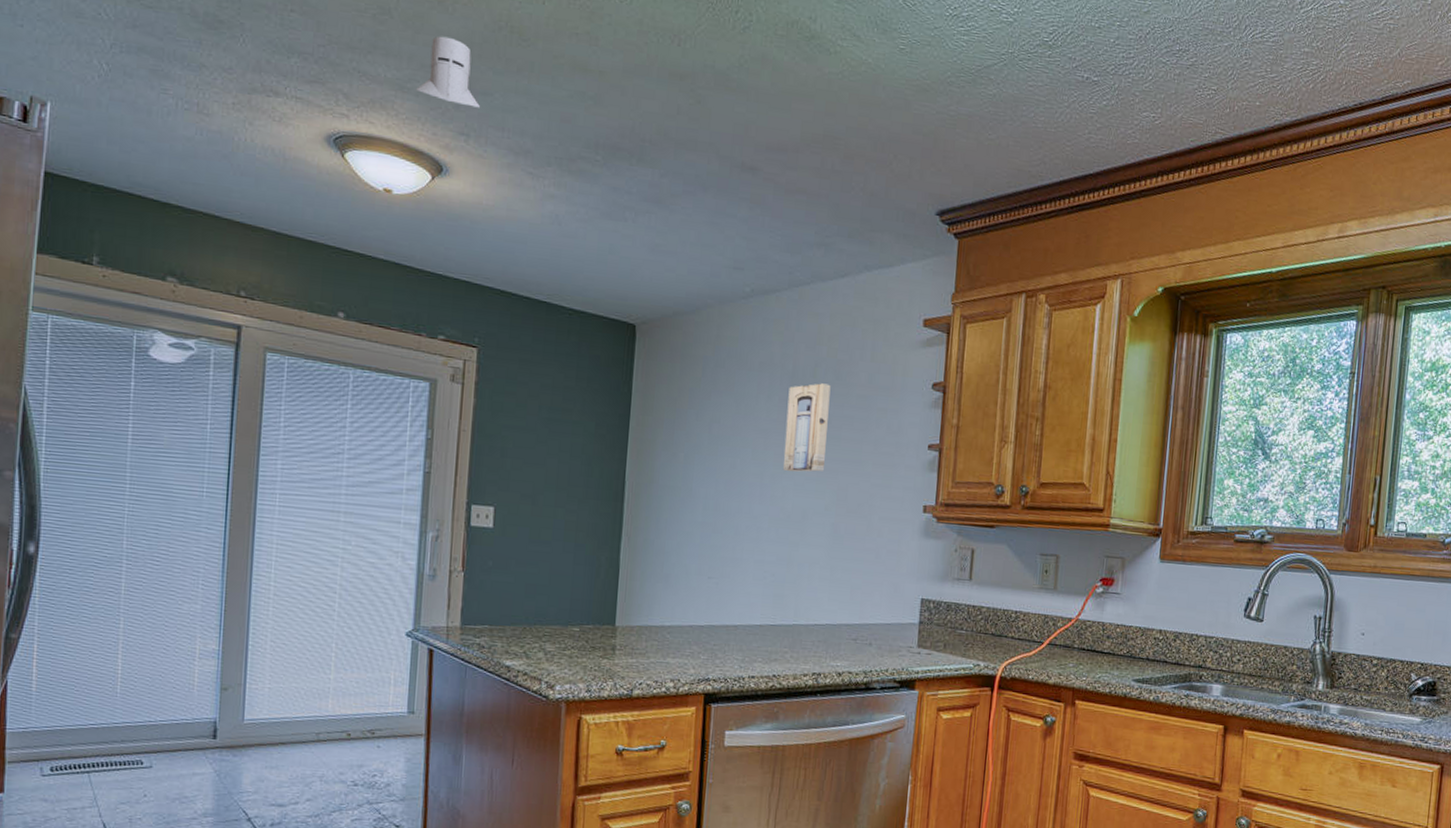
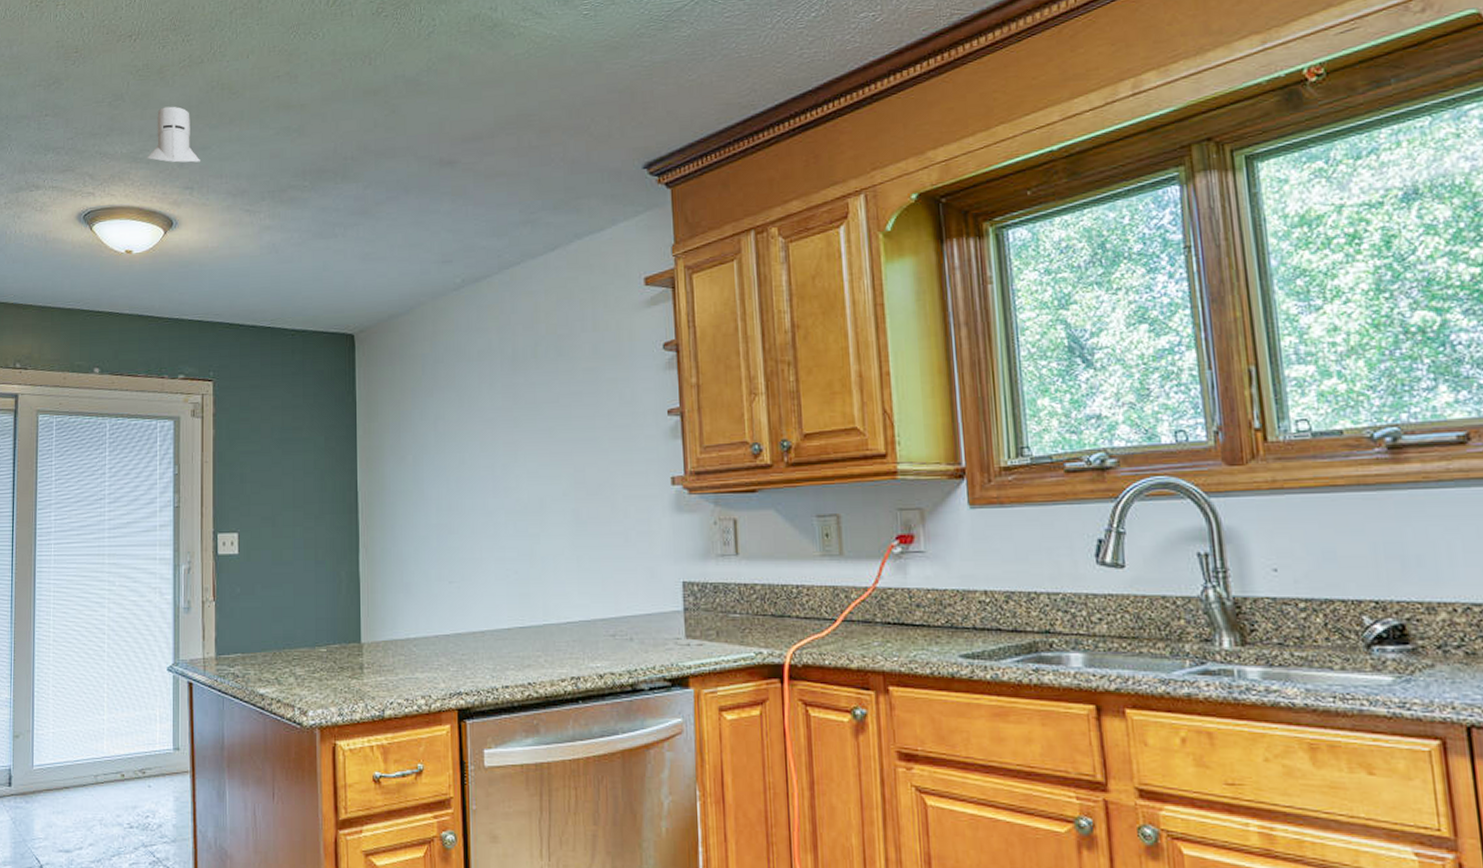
wall art: present [782,383,831,472] -> none [511,362,557,460]

